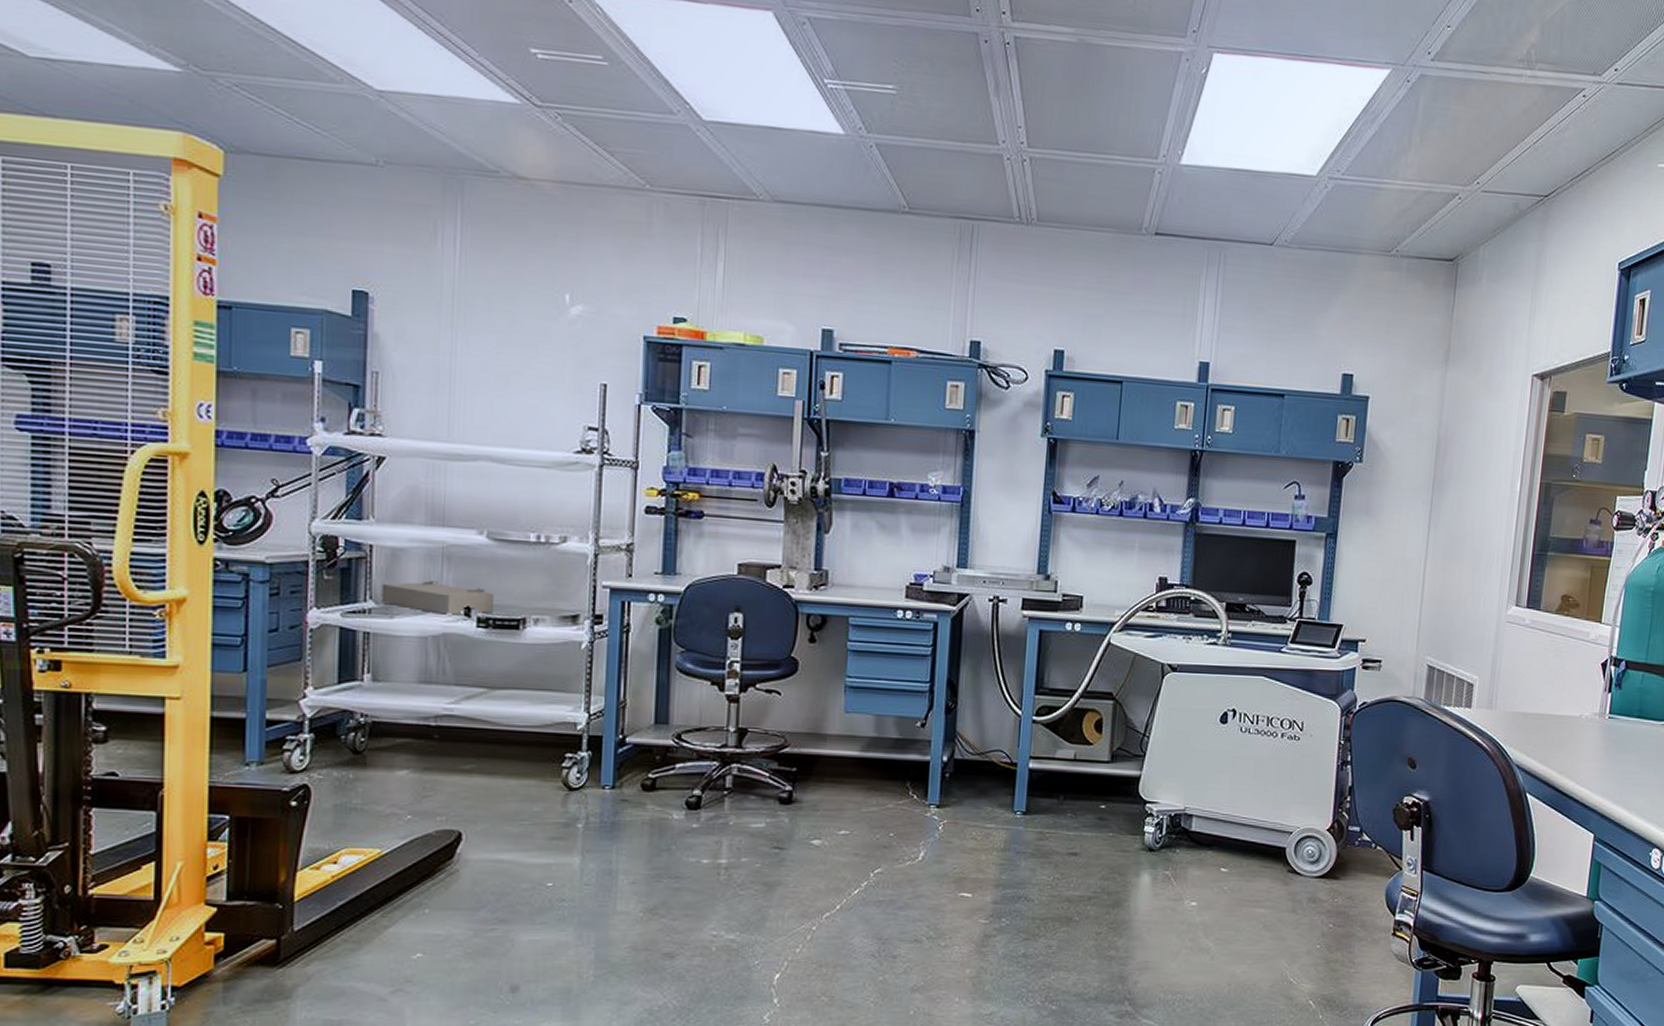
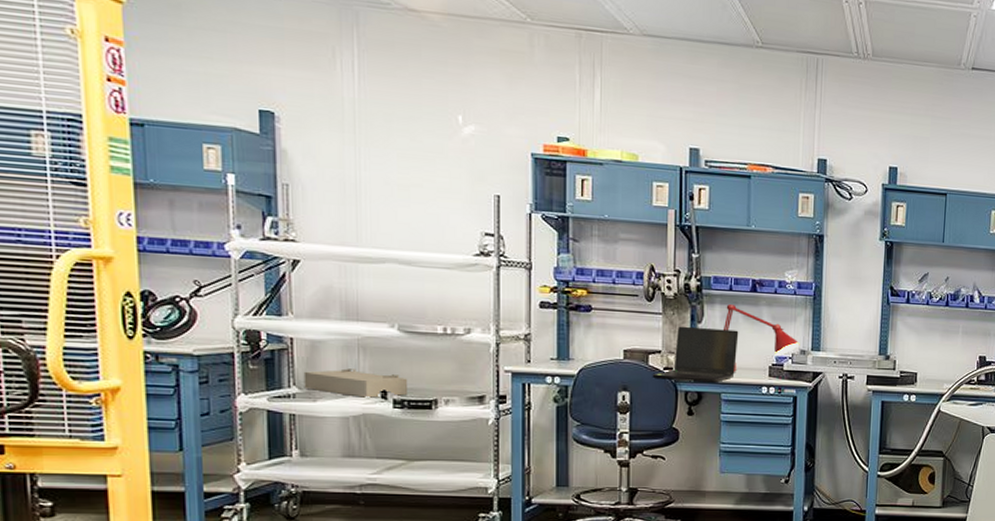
laptop: none [769,536,872,604] -> present [652,326,739,383]
desk lamp: none [853,512,944,592] -> present [723,304,800,372]

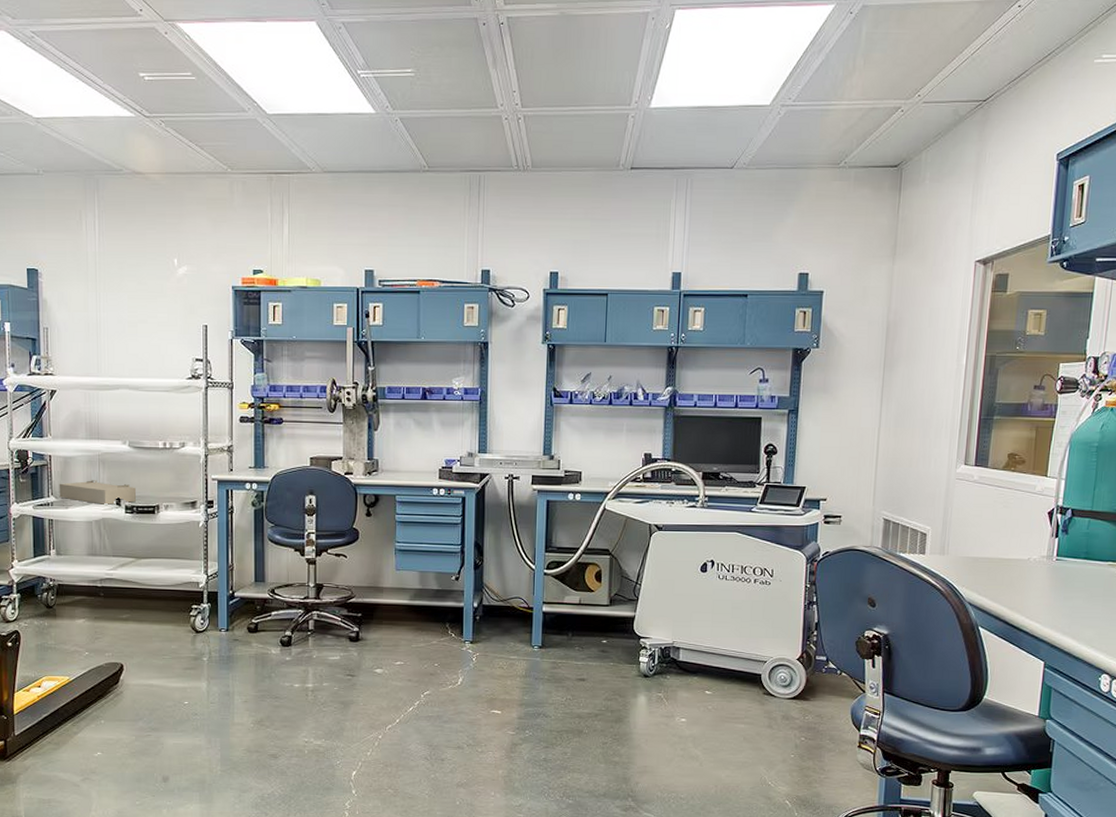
laptop: present [652,326,739,383] -> none [334,434,411,486]
desk lamp: present [723,304,800,372] -> none [396,412,468,475]

